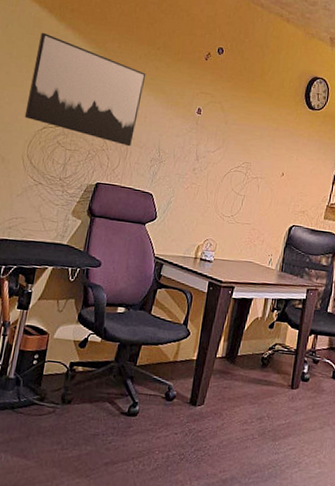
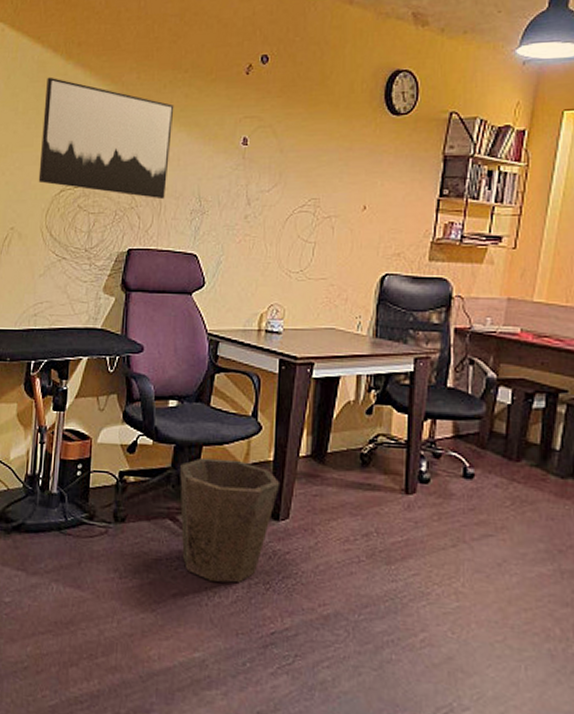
waste bin: none [116,354,200,454] -> present [179,457,280,583]

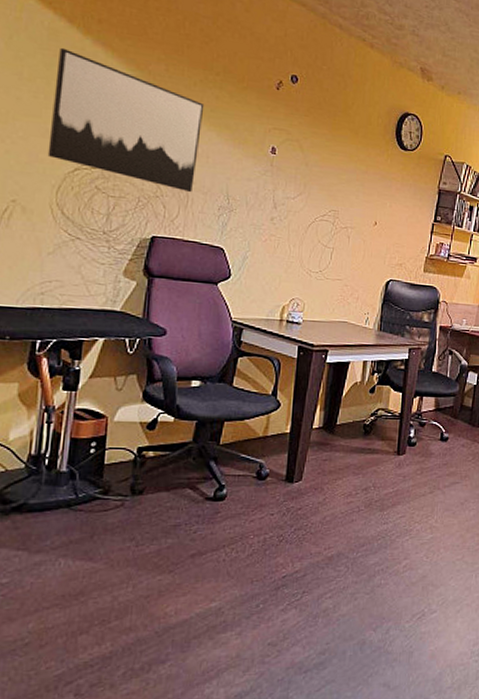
waste bin: present [179,457,280,583] -> none [200,432,295,539]

